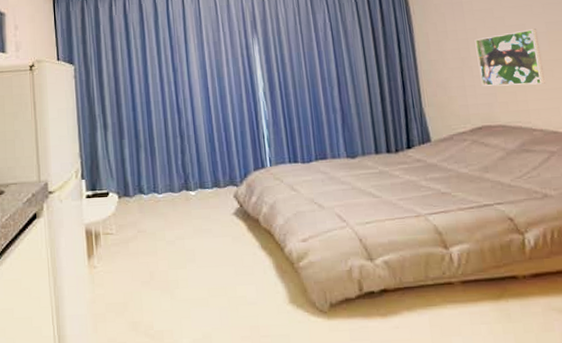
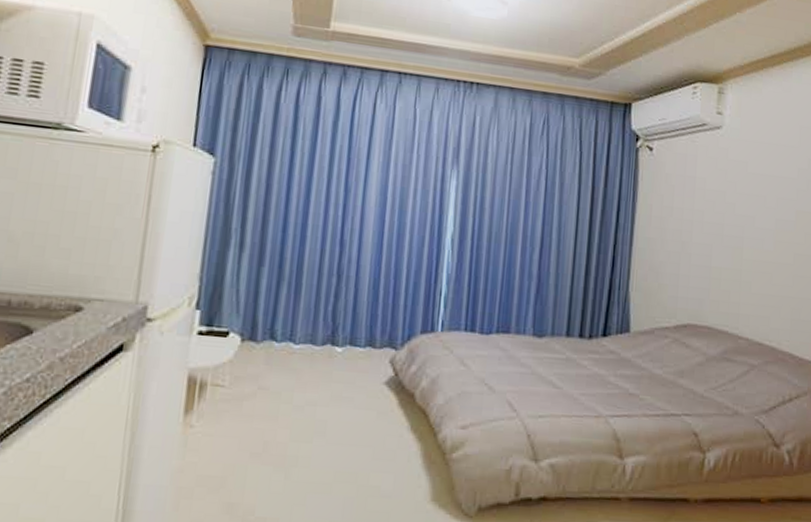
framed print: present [474,29,546,86] -> none [696,222,765,288]

